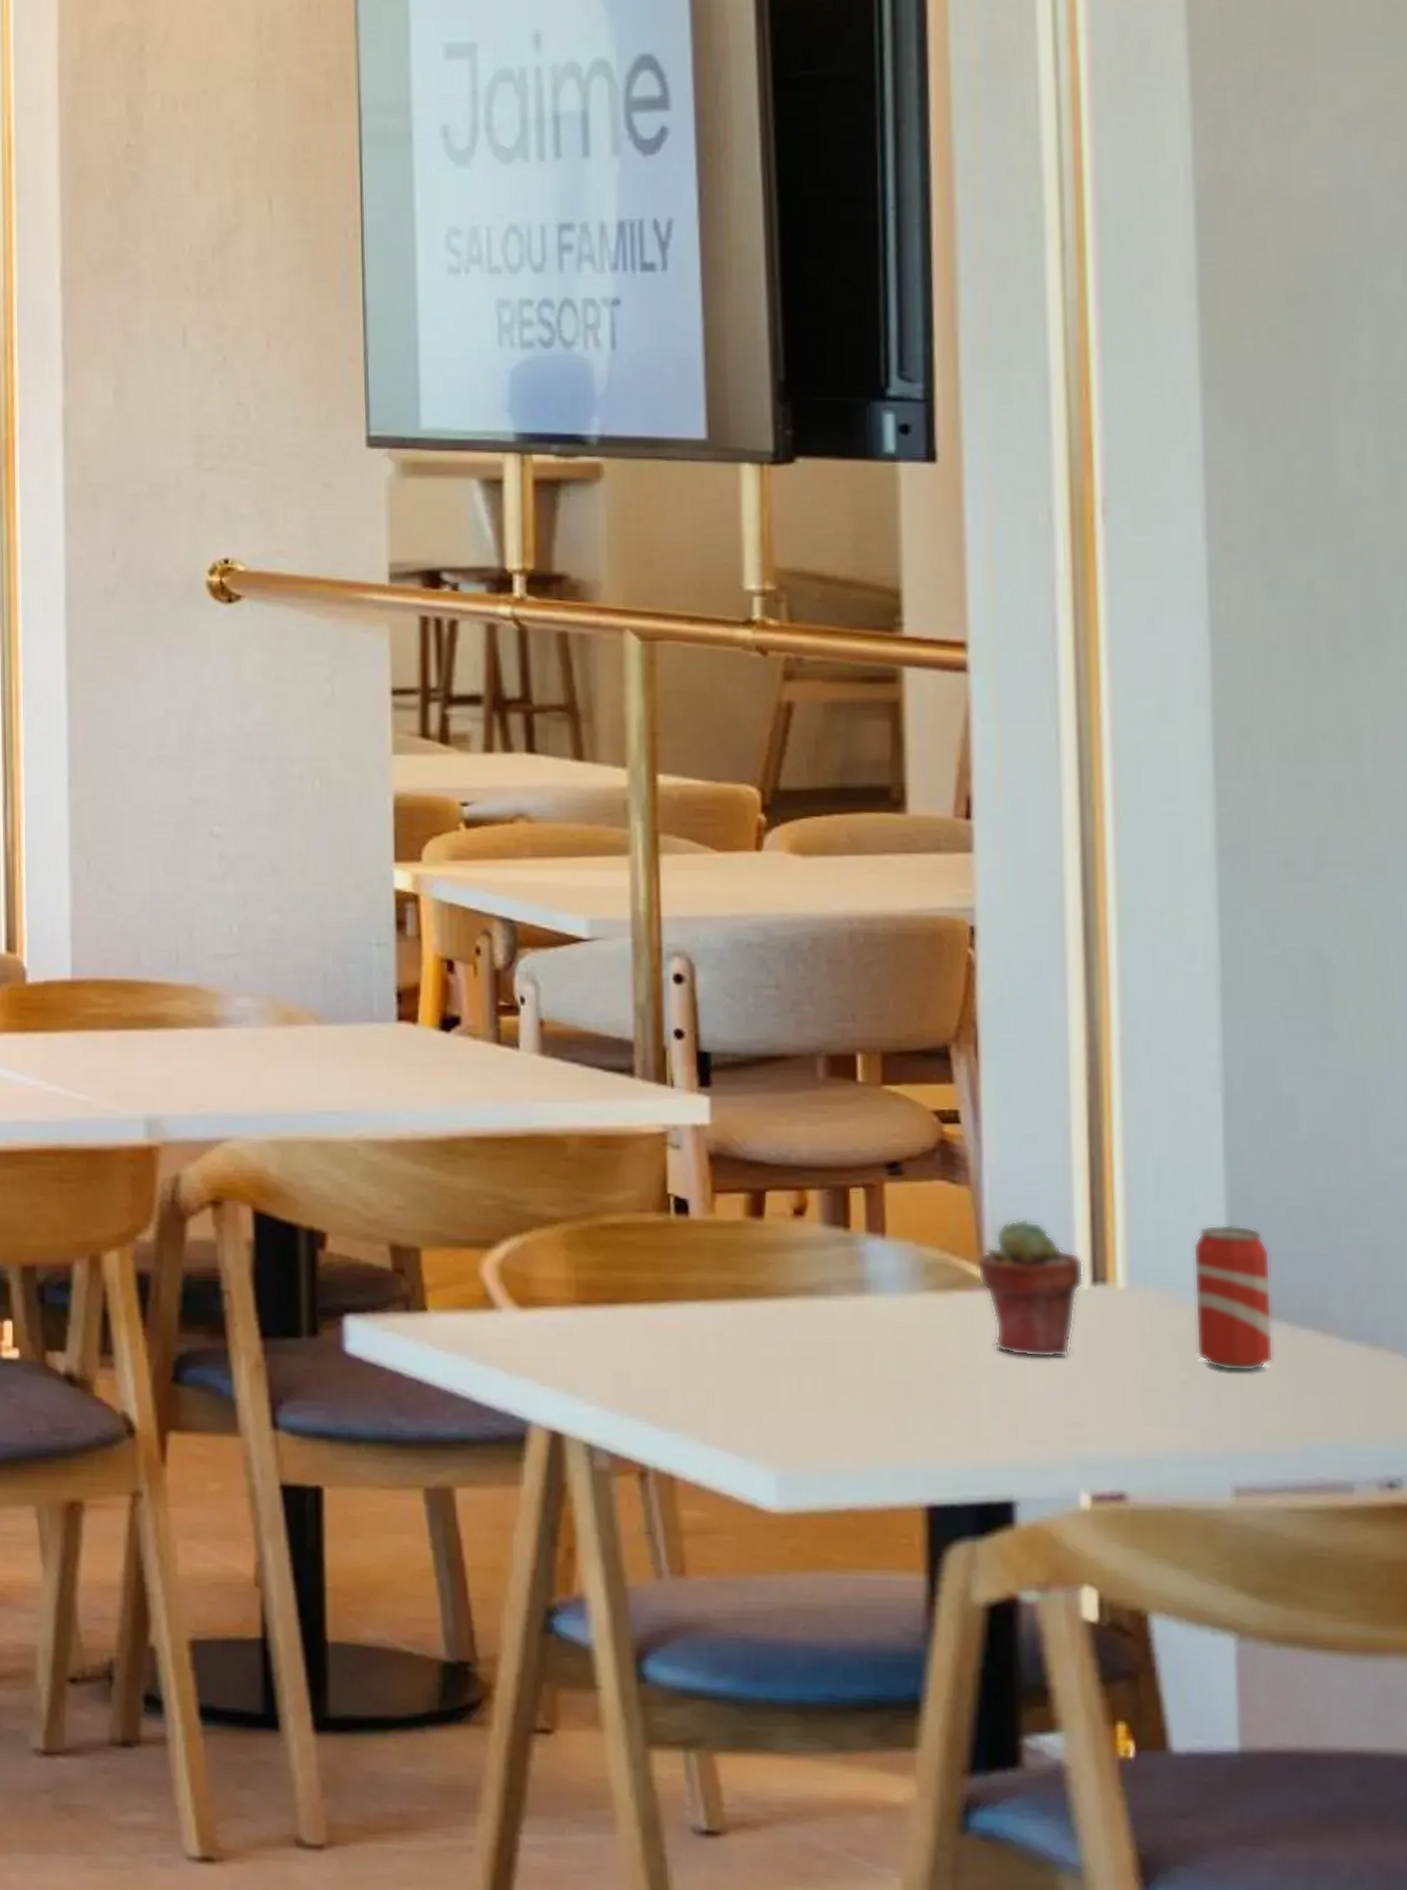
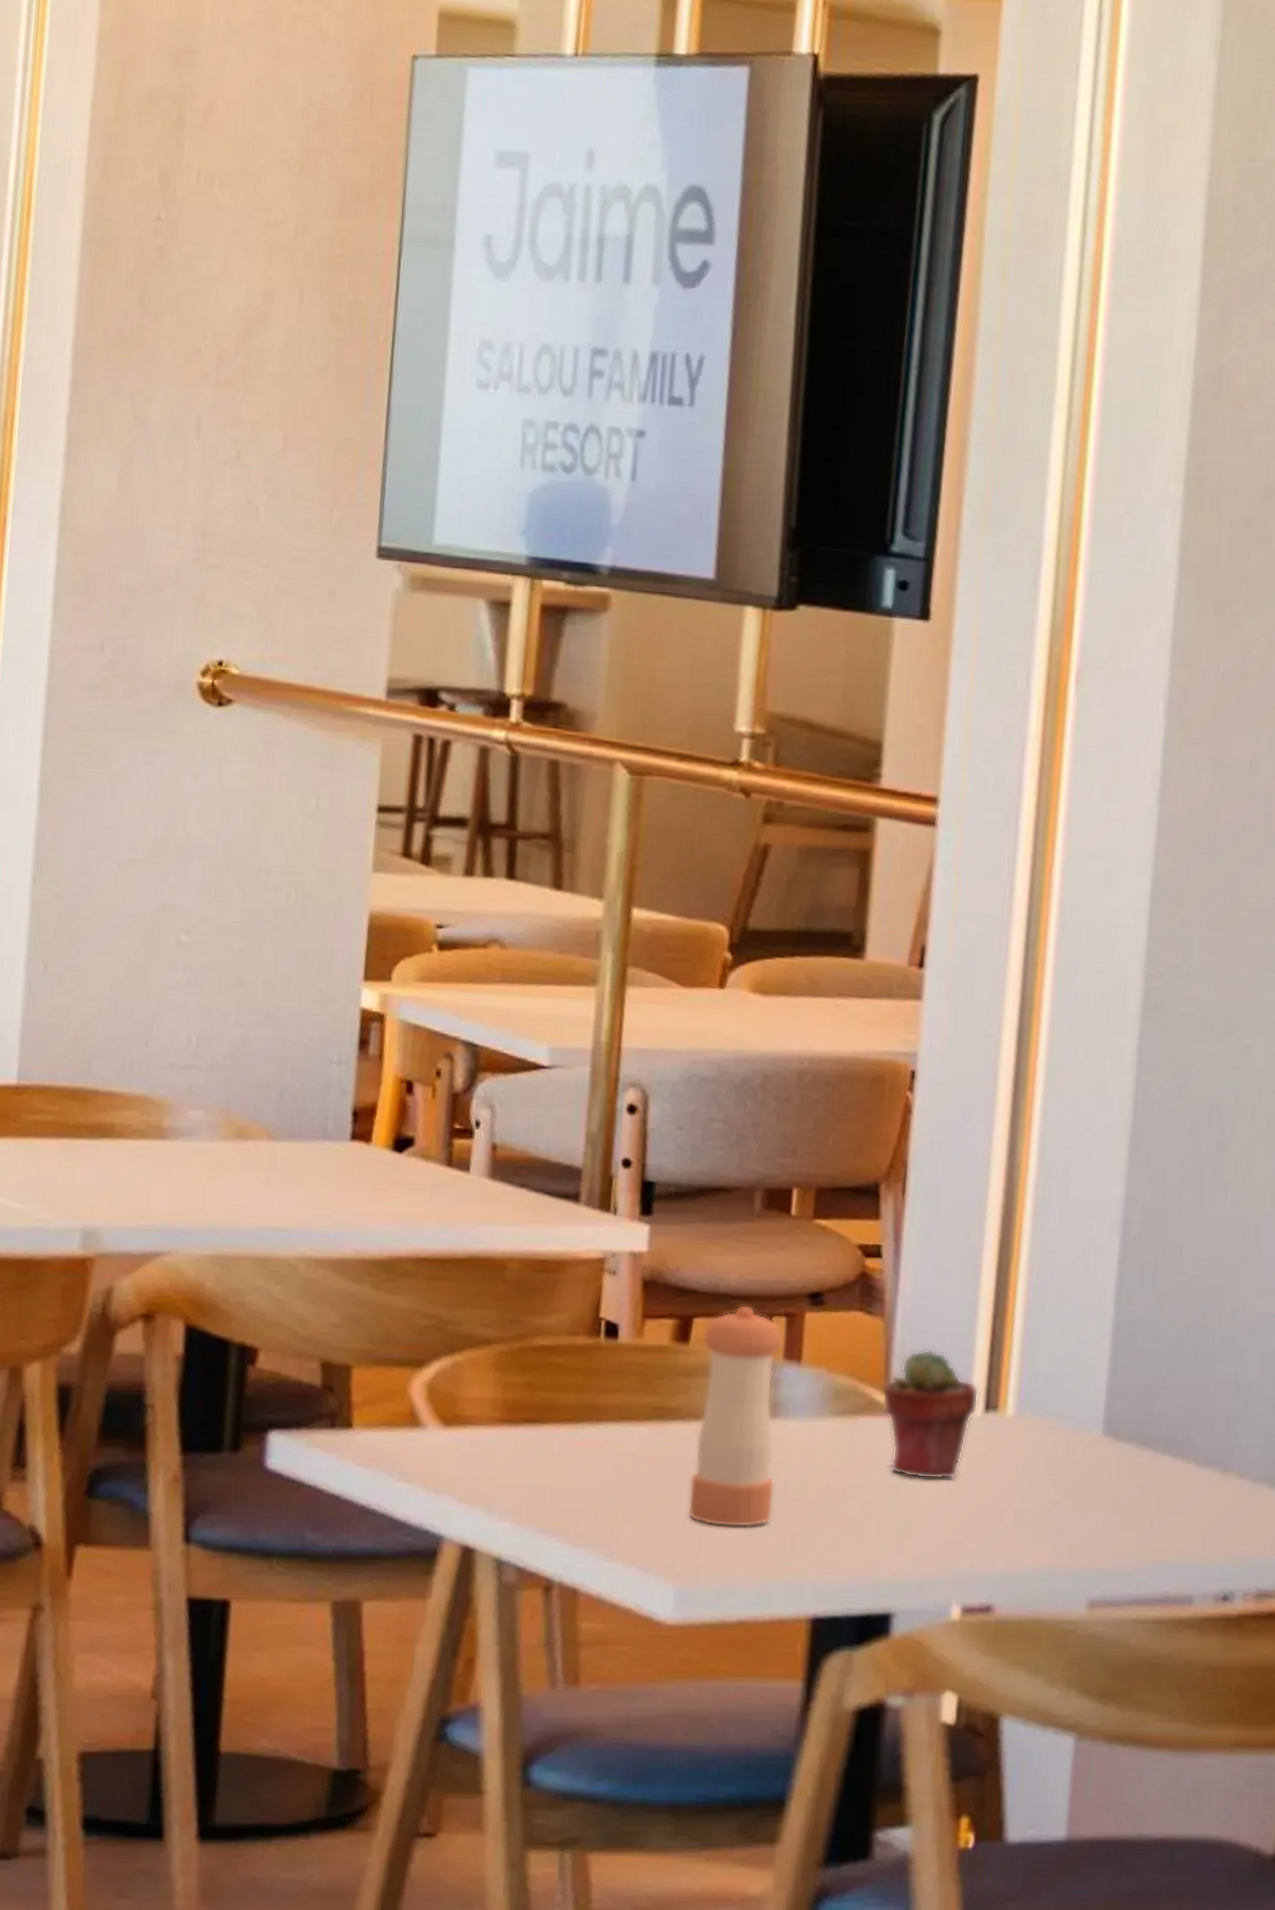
pepper shaker: none [777,1176,872,1411] -> present [687,1304,784,1528]
beverage can: present [1193,1224,1274,1372] -> none [1070,1358,1145,1494]

